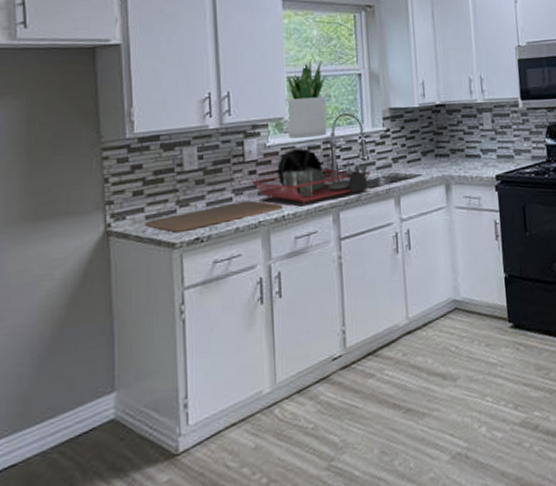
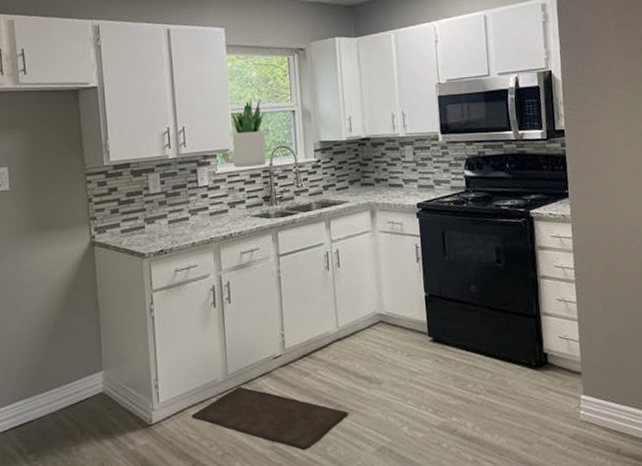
chopping board: present [145,200,282,232] -> none [121,220,230,245]
doormat: none [229,397,419,466] -> present [191,387,348,449]
dish rack: present [253,148,371,207] -> none [205,175,304,227]

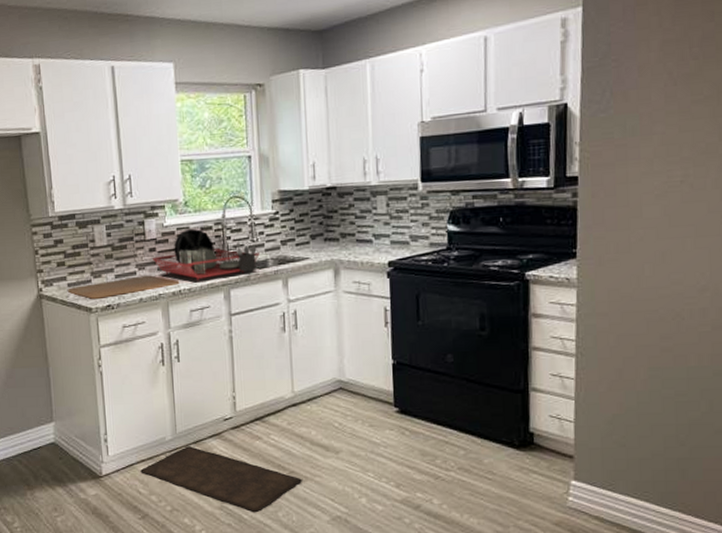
chopping board: none [121,220,230,245] -> present [68,275,179,299]
dish rack: none [205,175,304,227] -> present [153,228,260,283]
planter: present [231,98,266,168] -> none [180,143,219,220]

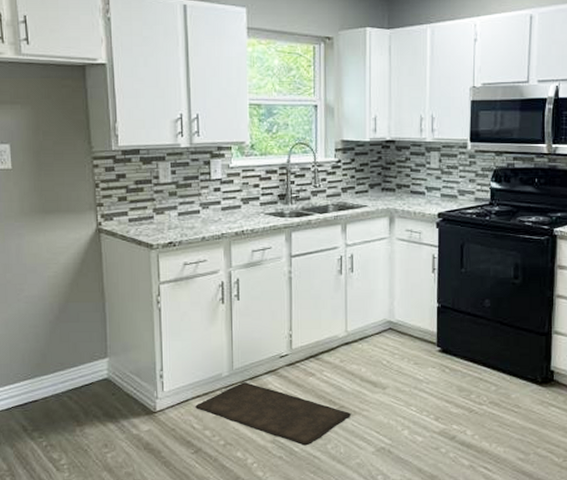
chopping board: present [68,275,179,299] -> none [129,214,242,235]
dish rack: present [153,228,260,283] -> none [217,171,321,224]

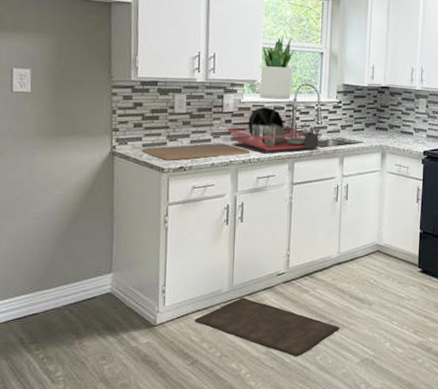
chopping board: none [129,214,242,235] -> present [142,143,249,160]
dish rack: none [217,171,321,224] -> present [228,106,322,154]
planter: none [248,89,284,162] -> present [259,35,294,100]

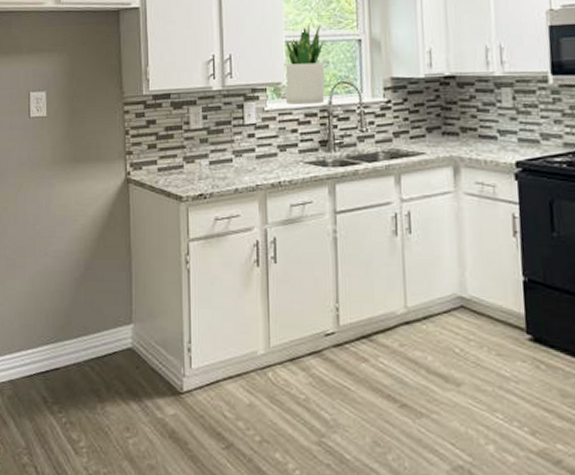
chopping board: present [142,143,249,160] -> none [158,163,279,186]
doormat: present [195,298,339,356] -> none [227,364,416,452]
dish rack: present [228,106,322,154] -> none [251,114,369,174]

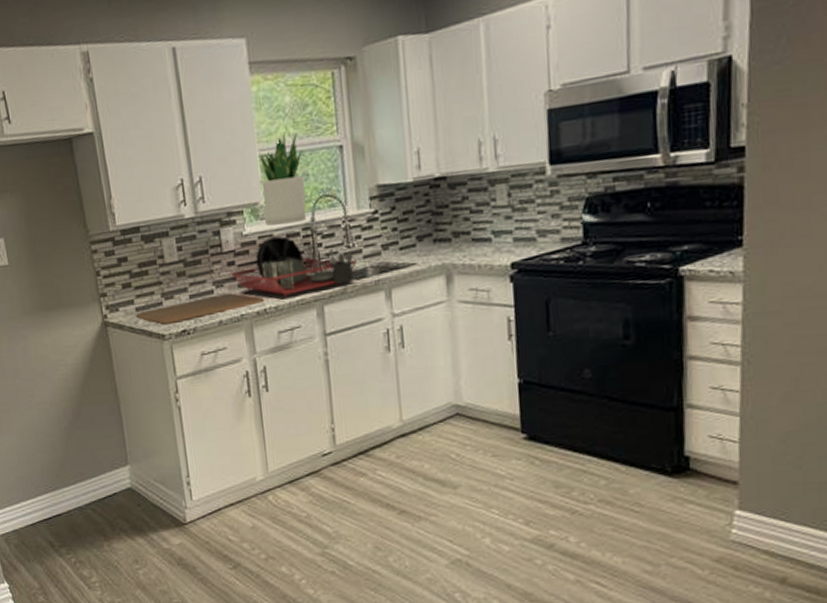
chopping board: none [158,163,279,186] -> present [136,293,263,324]
dish rack: none [251,114,369,174] -> present [232,236,357,300]

